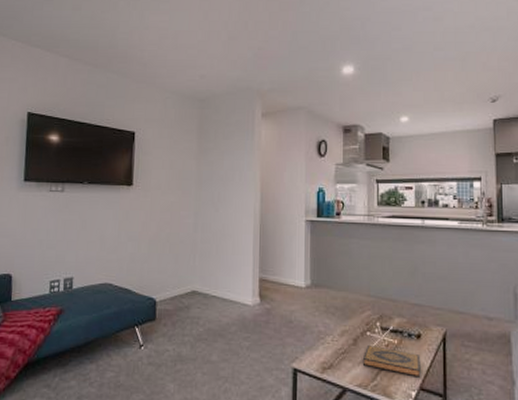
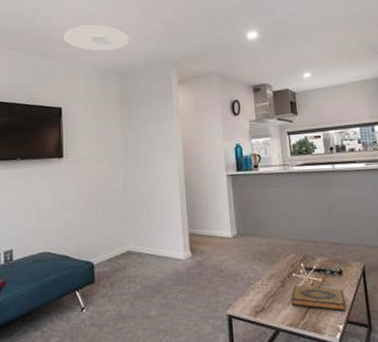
ceiling light: none [142,45,213,74] -> present [63,25,129,51]

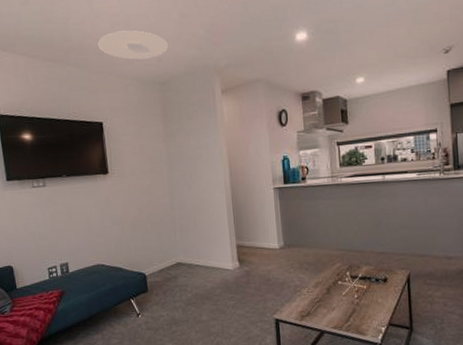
hardback book: present [292,285,346,312] -> none [337,292,389,315]

